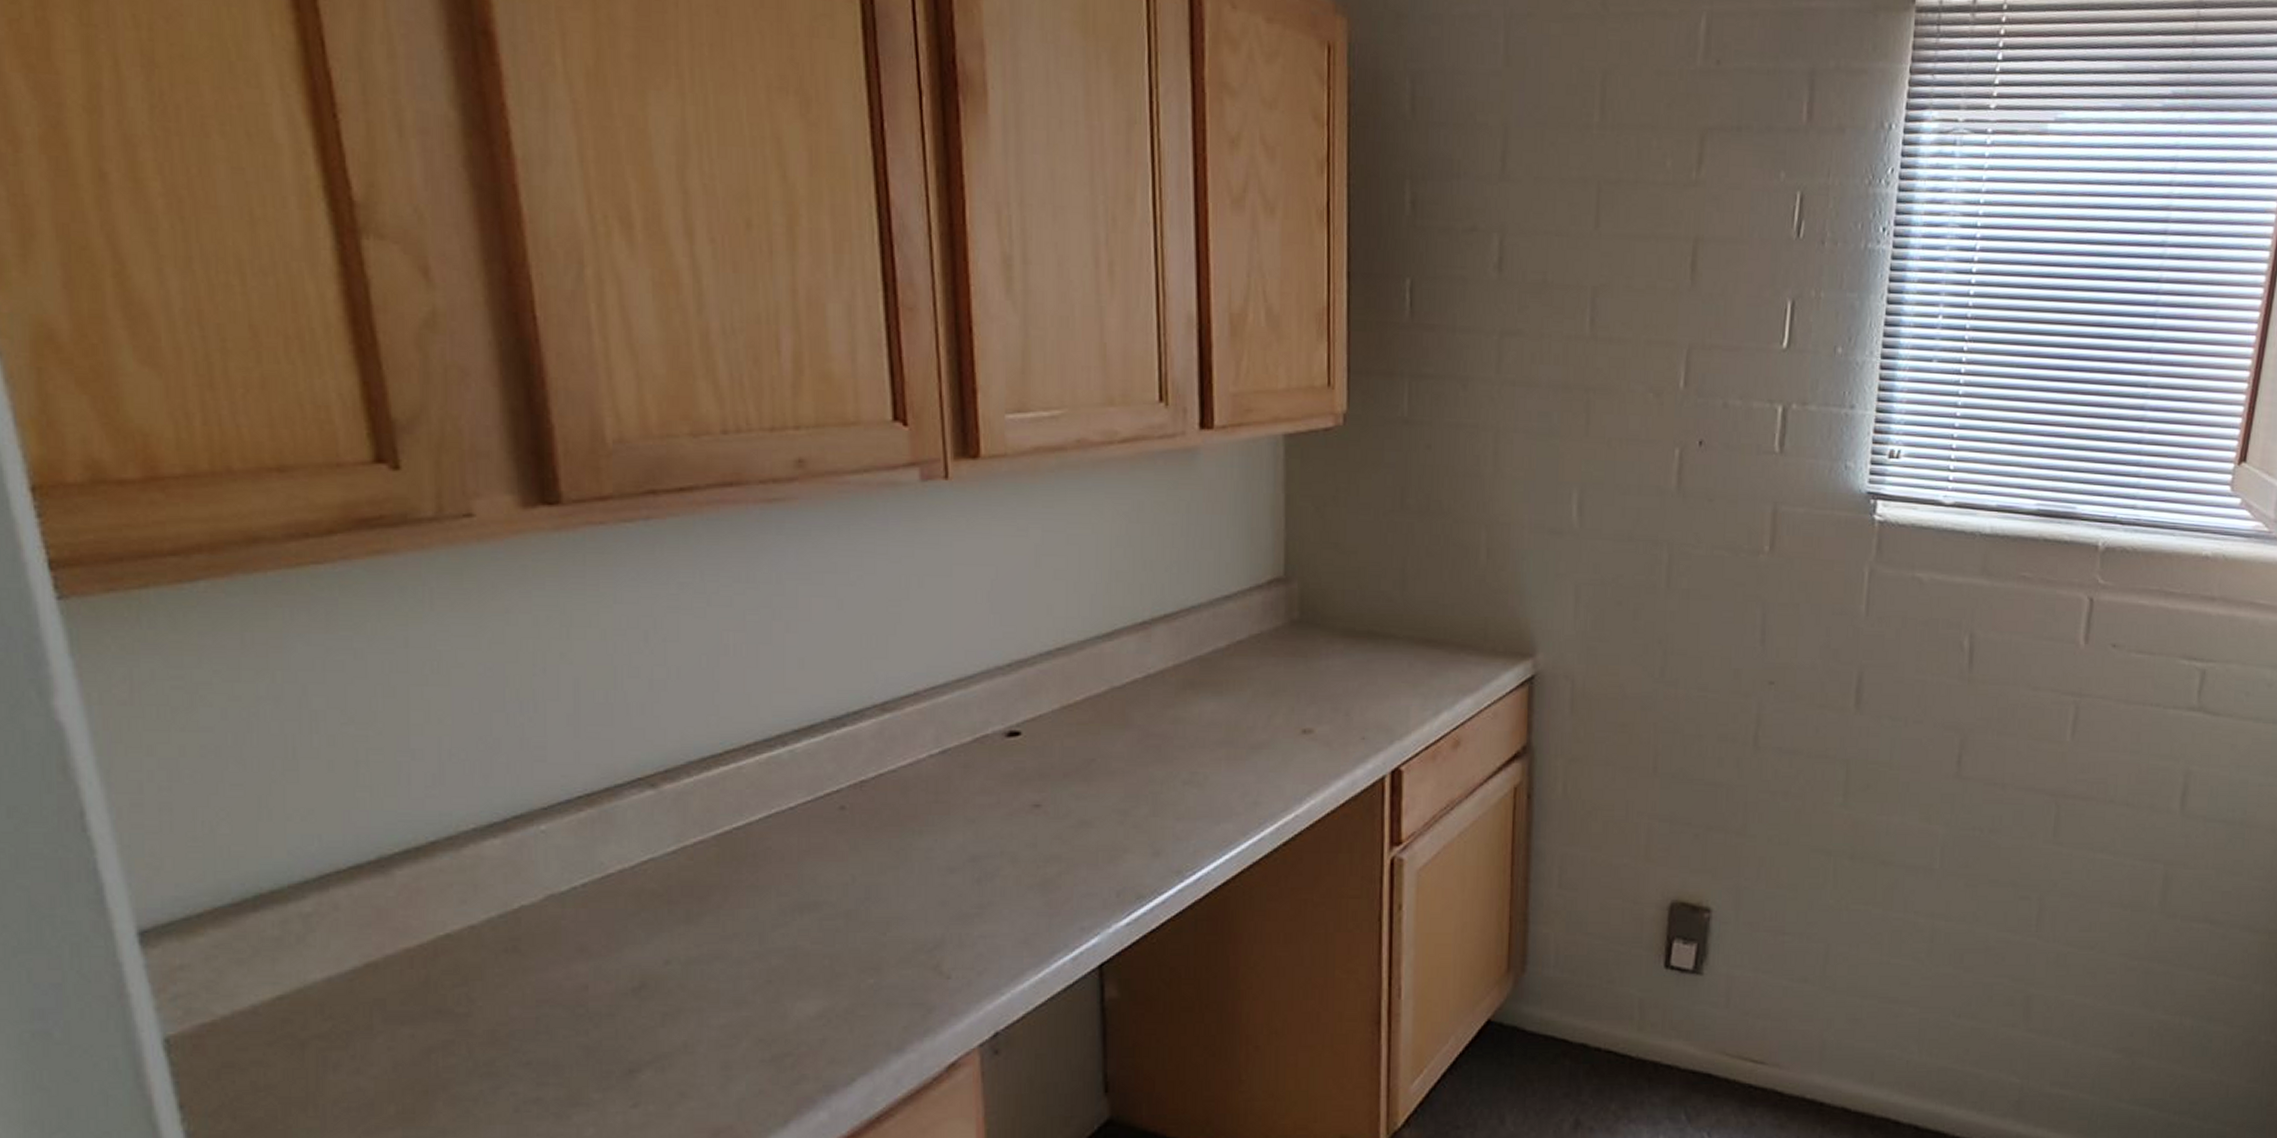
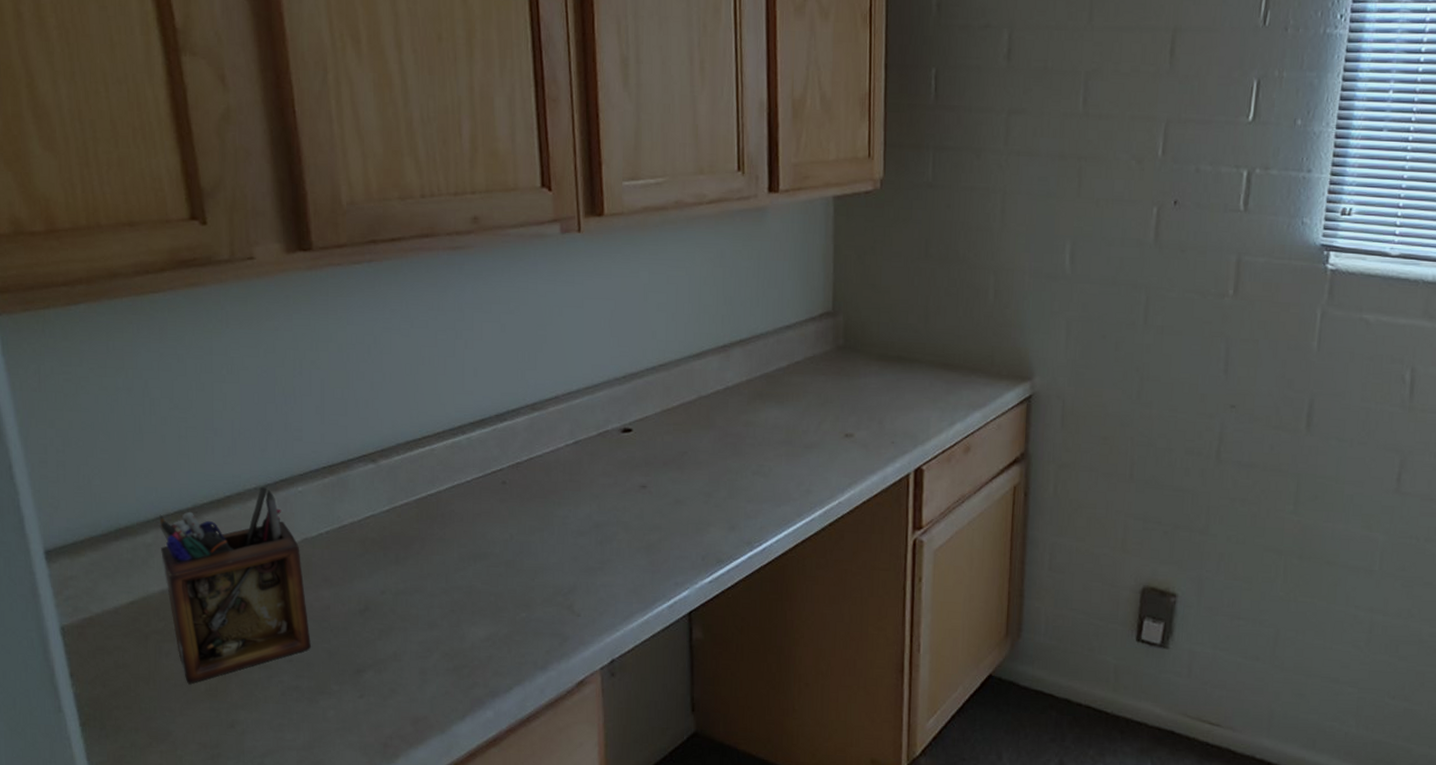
desk organizer: none [322,826,559,1106] -> present [158,486,311,684]

